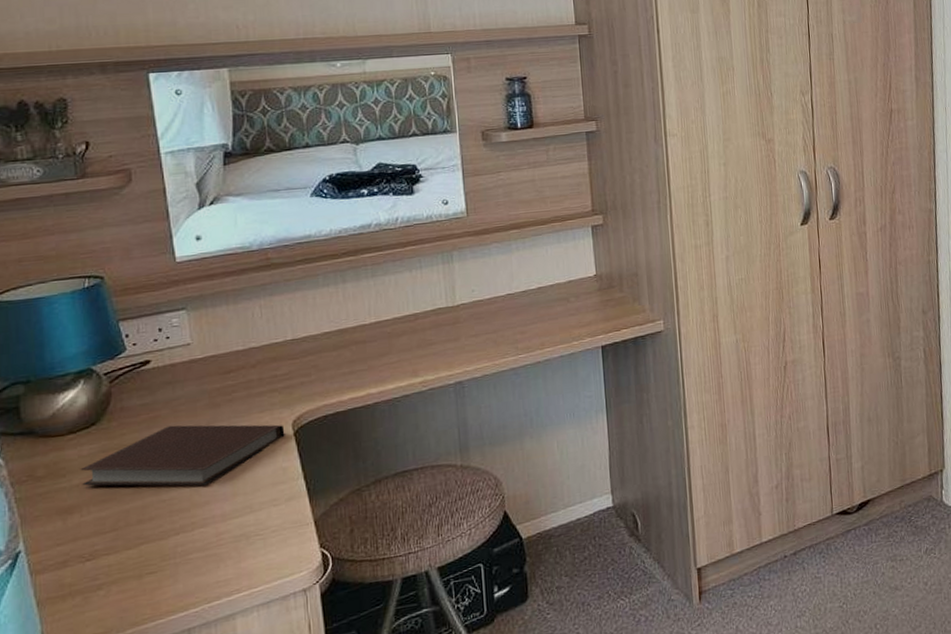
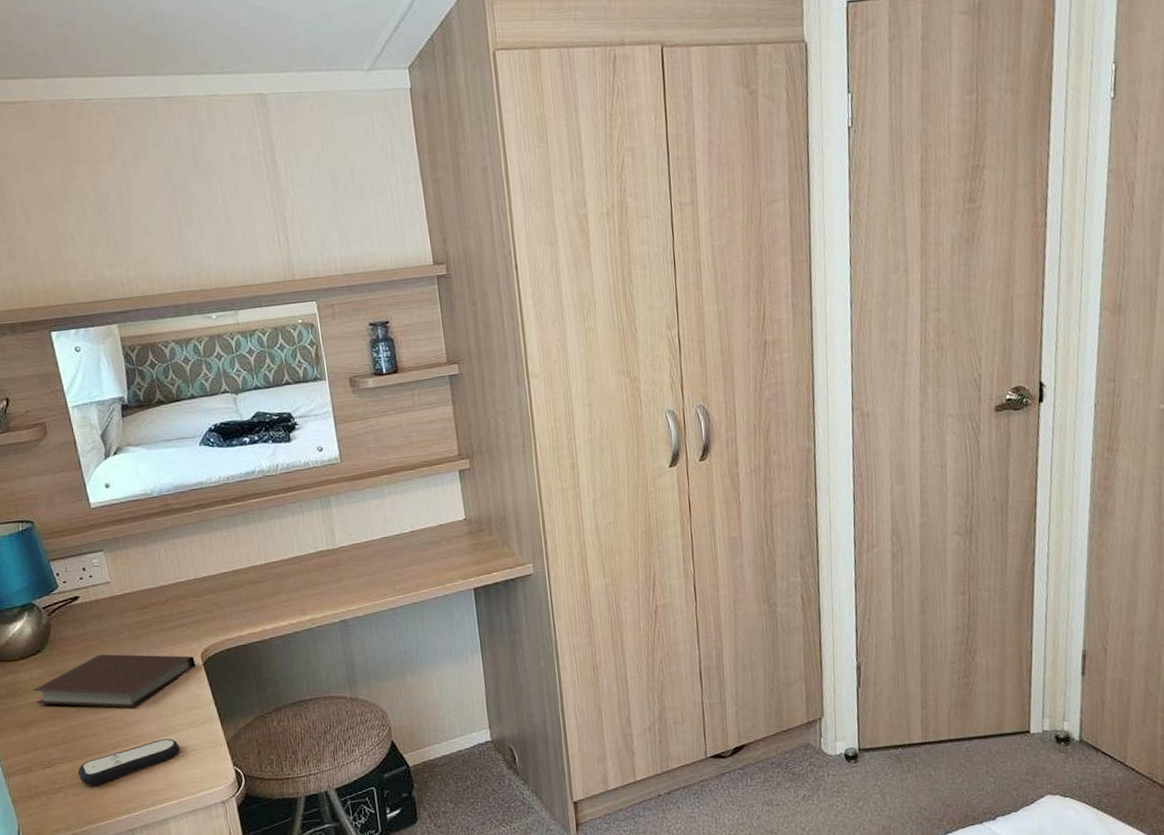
remote control: none [126,519,257,579] -> present [77,738,180,785]

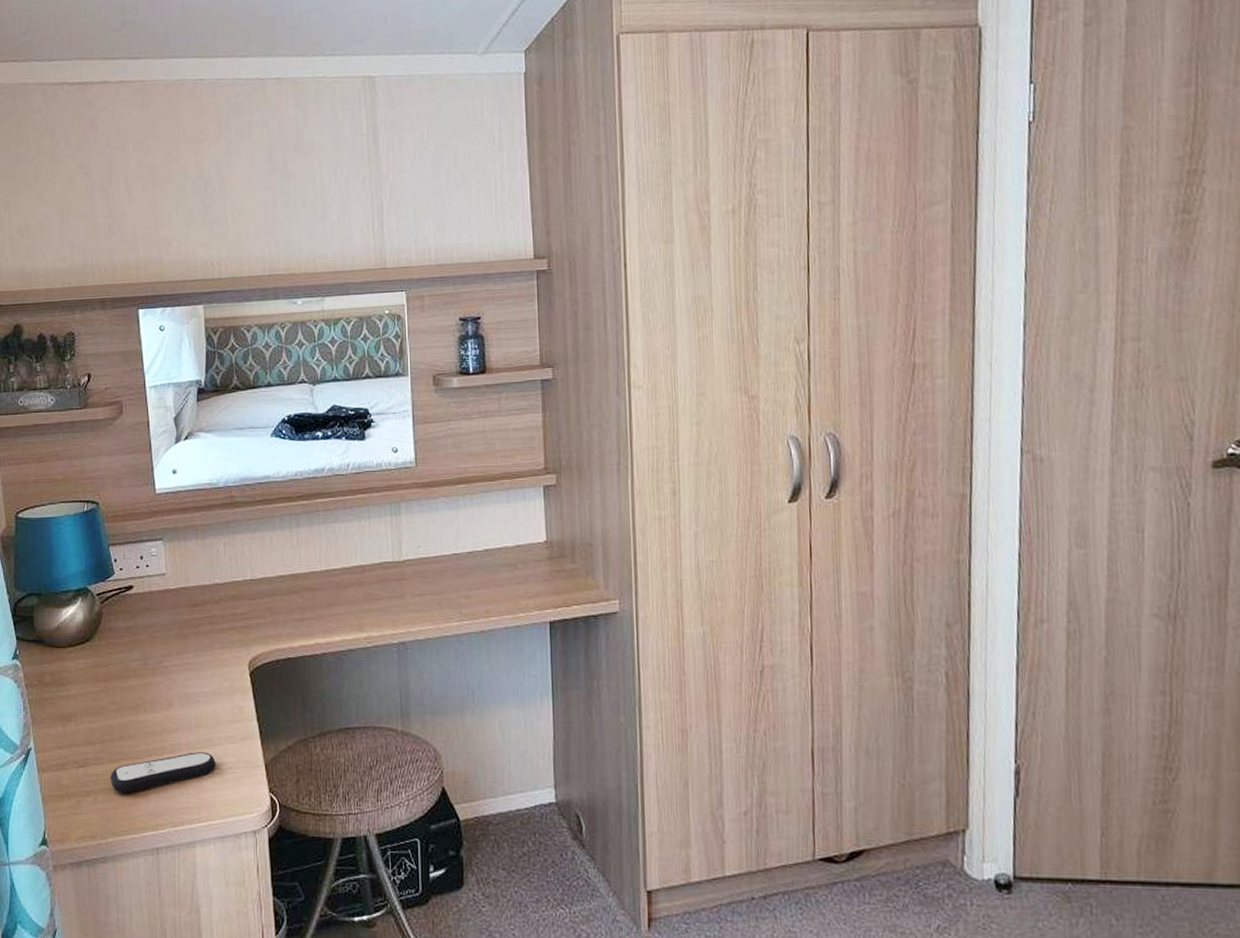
notebook: present [32,654,196,708] -> none [76,651,242,713]

